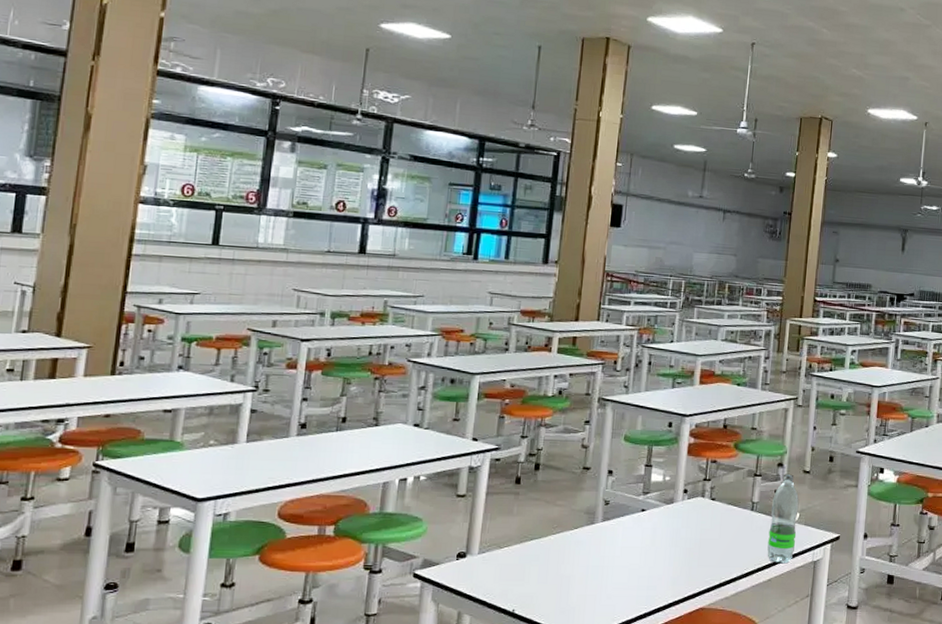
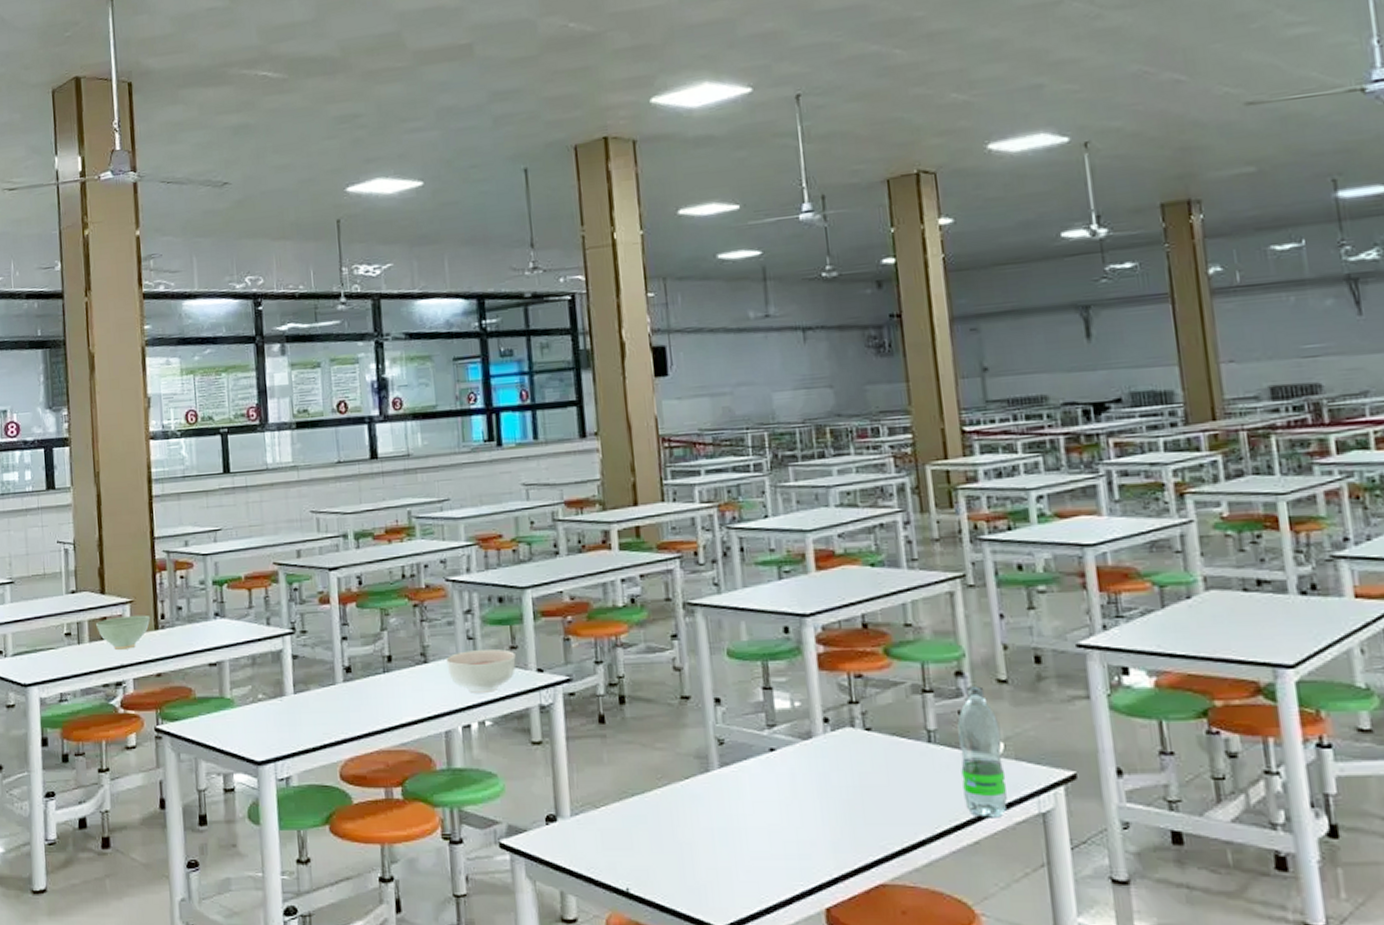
bowl: none [45,359,109,390] -> present [96,615,151,650]
bowl: none [395,419,457,455] -> present [446,649,516,695]

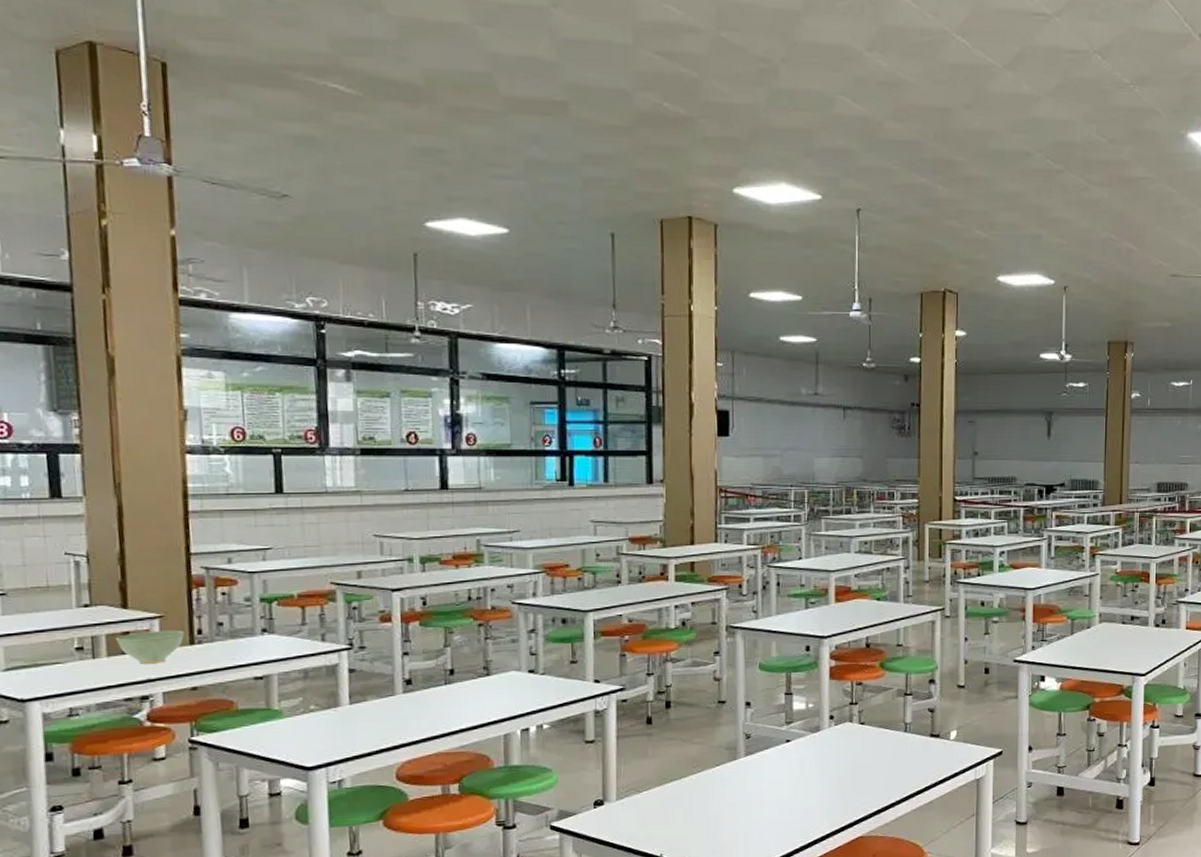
bowl: present [446,649,516,695] -> none [508,663,575,702]
bottle: present [957,686,1007,818] -> none [926,690,956,785]

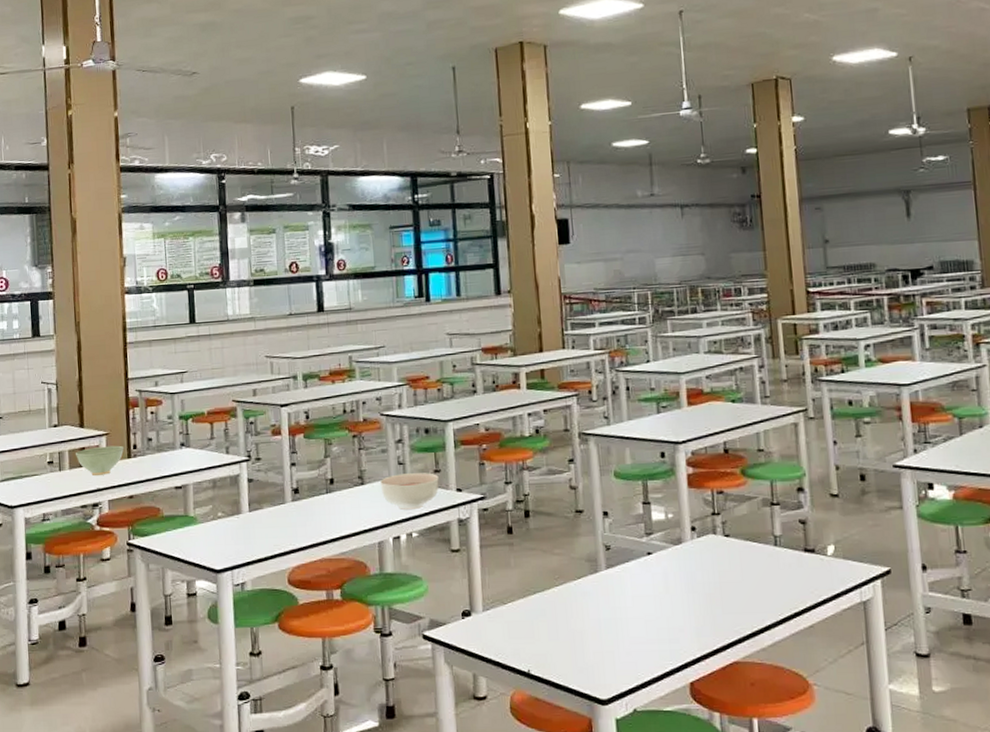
bowl: none [508,663,575,702] -> present [380,472,439,511]

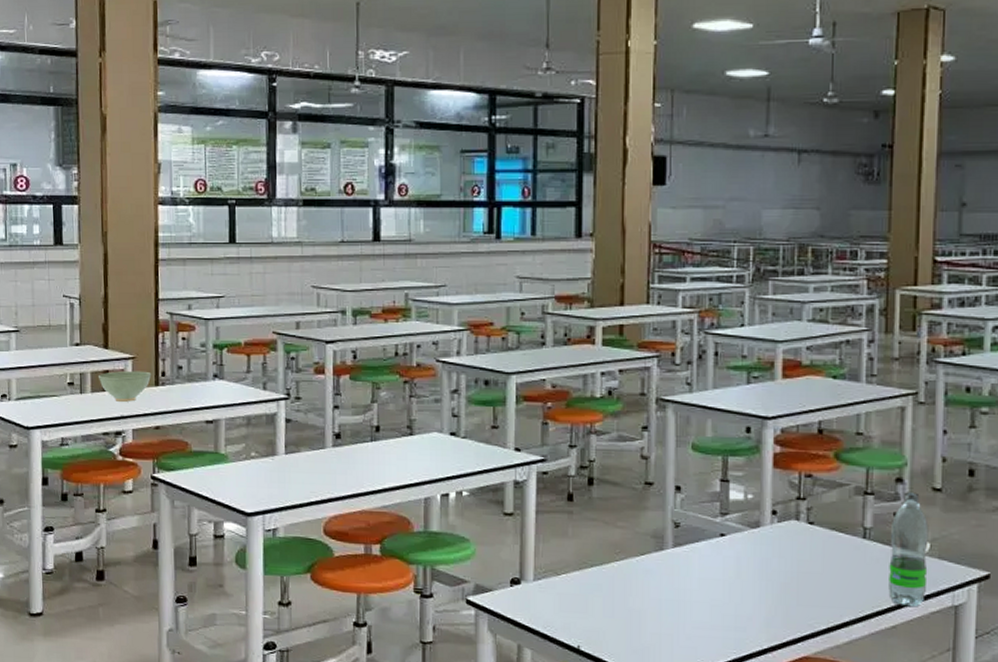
bowl: present [380,472,439,511] -> none [431,427,496,467]
bottle: none [798,500,836,607] -> present [888,492,929,607]

